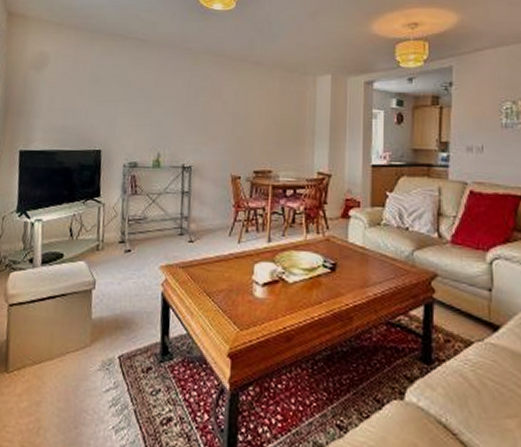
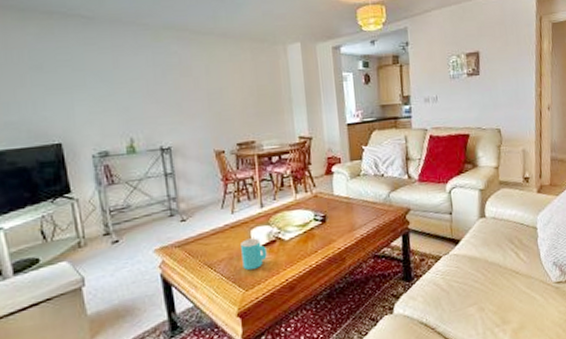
cup: none [241,273,268,309] -> present [241,237,267,271]

